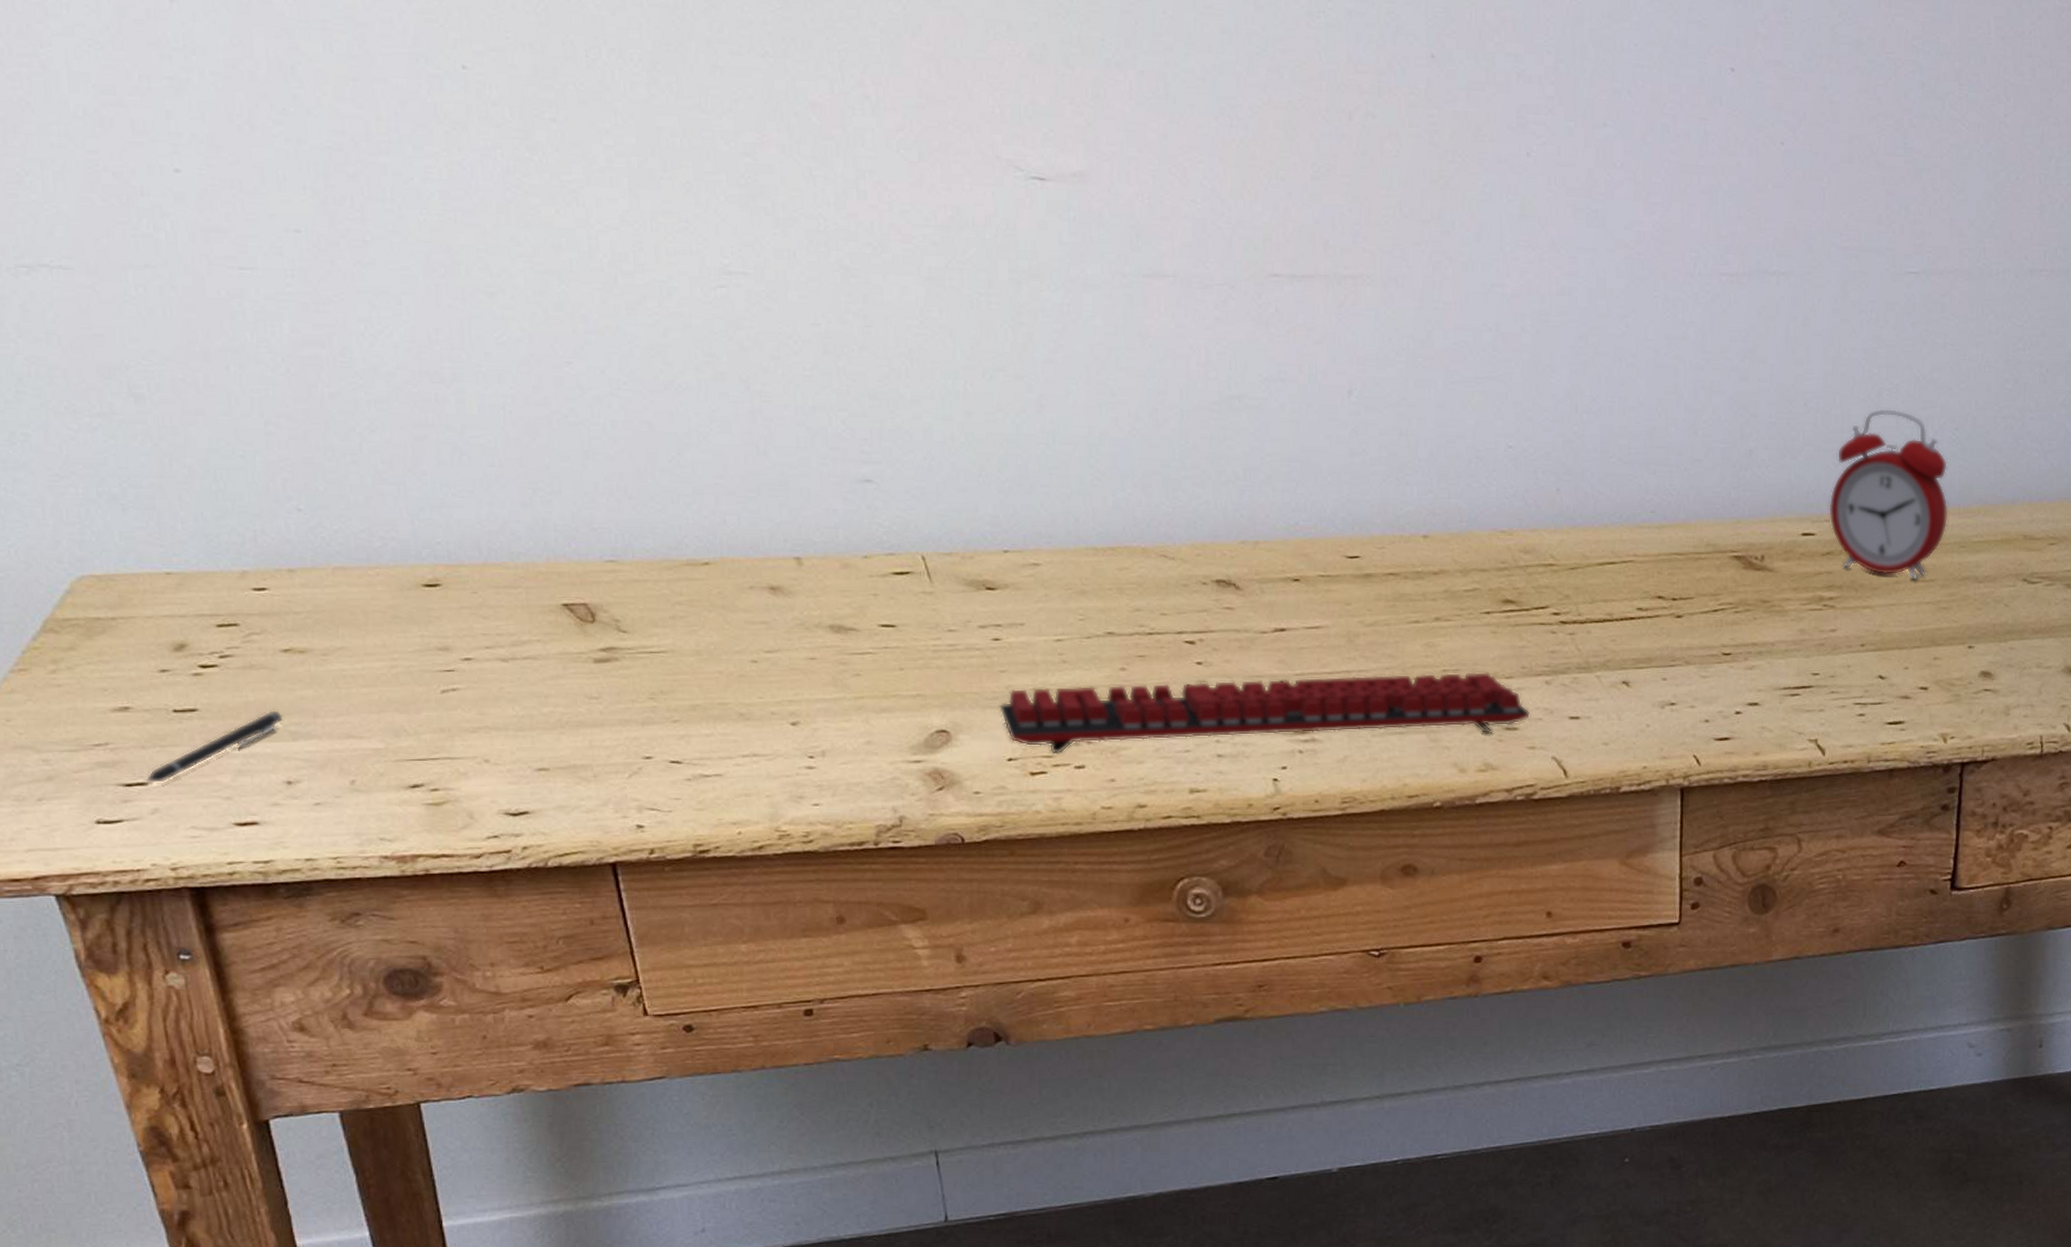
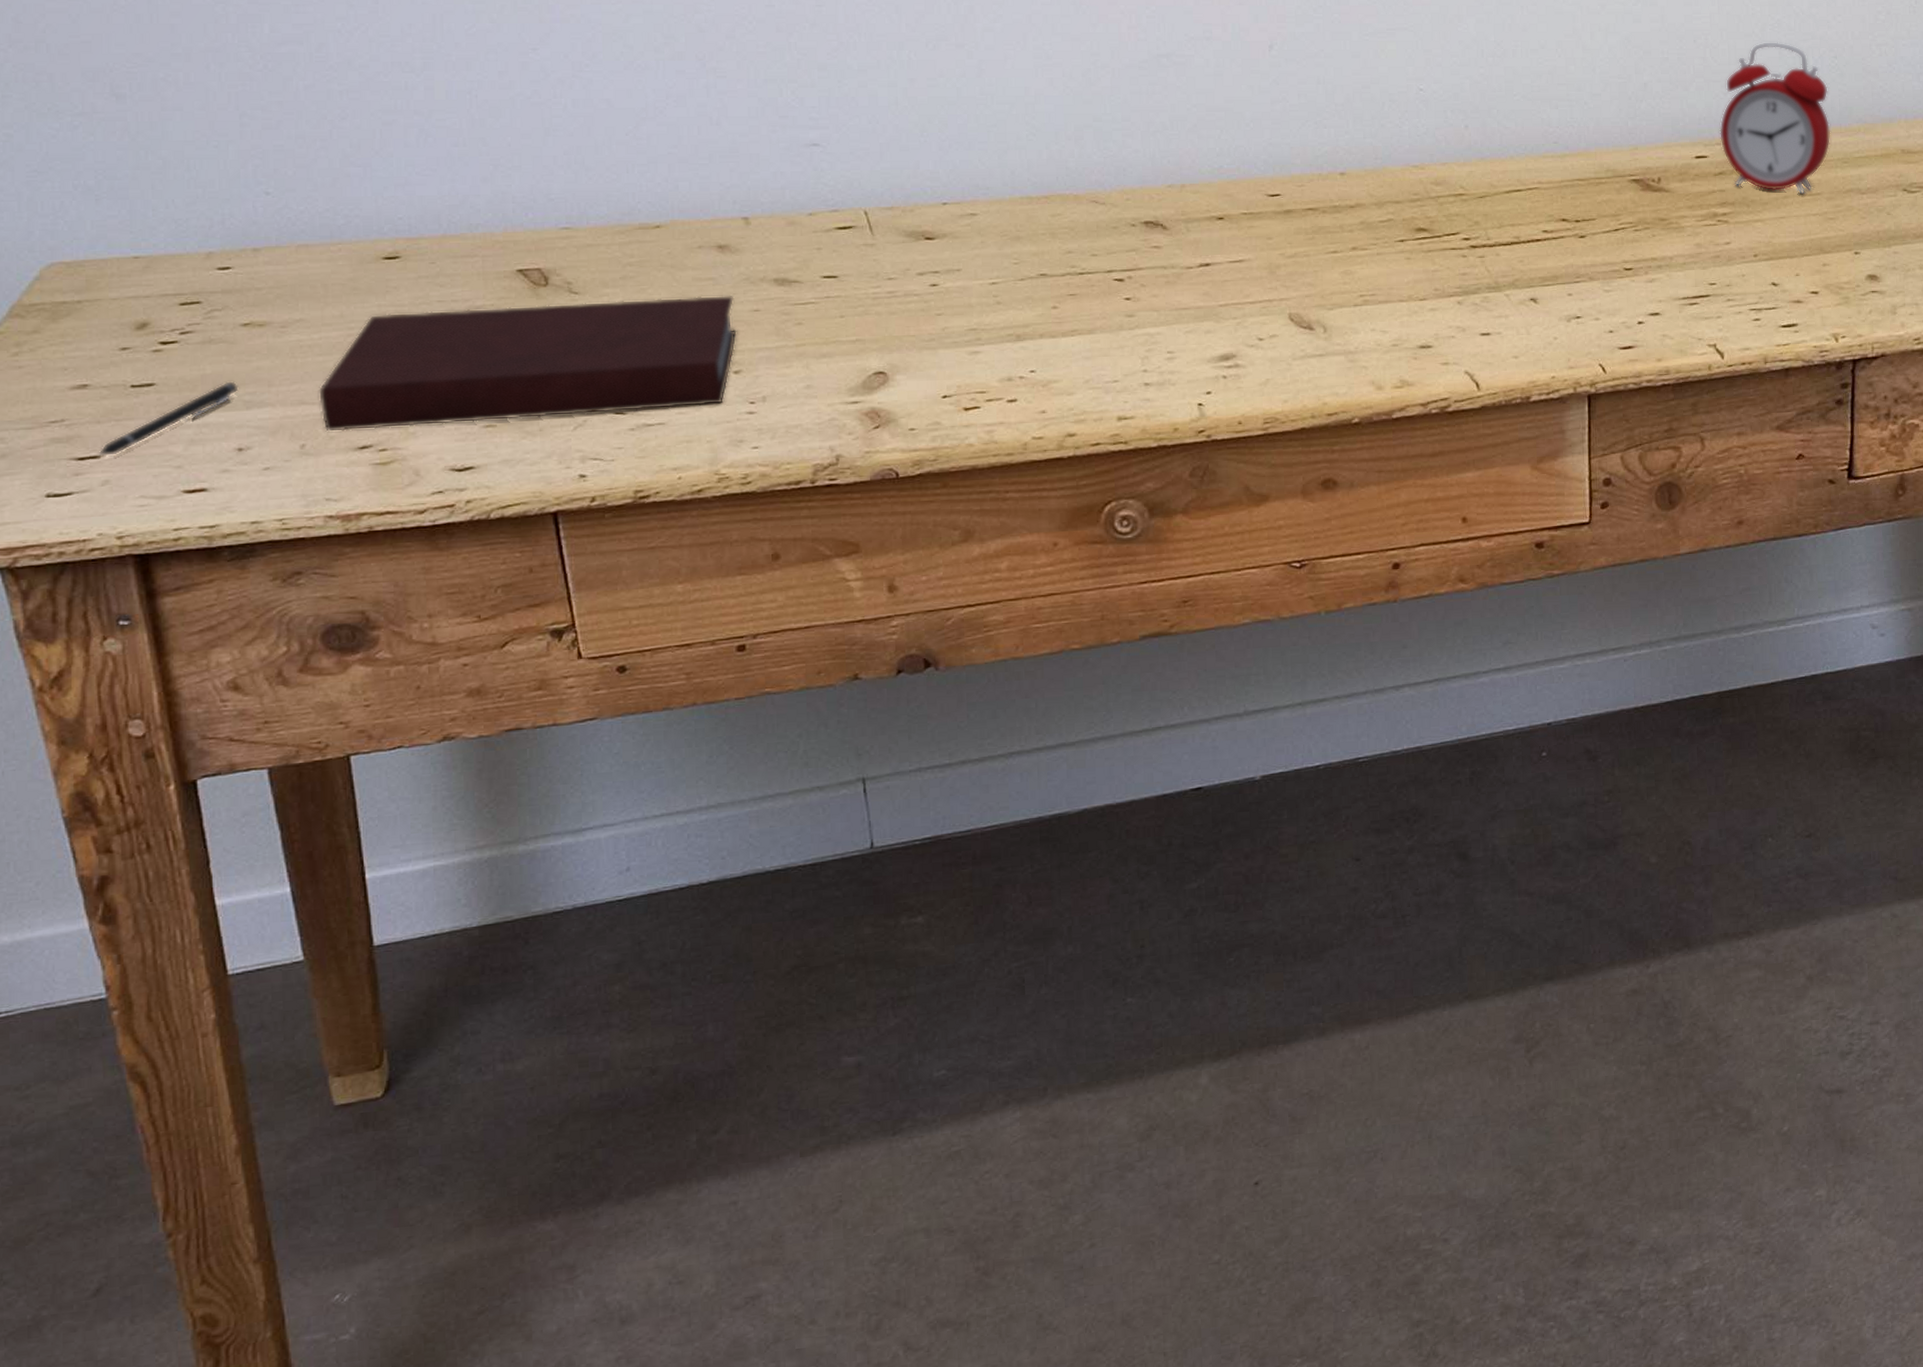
notebook: none [364,640,793,768] -> present [317,295,737,431]
keyboard: present [999,671,1531,755] -> none [935,295,1444,390]

